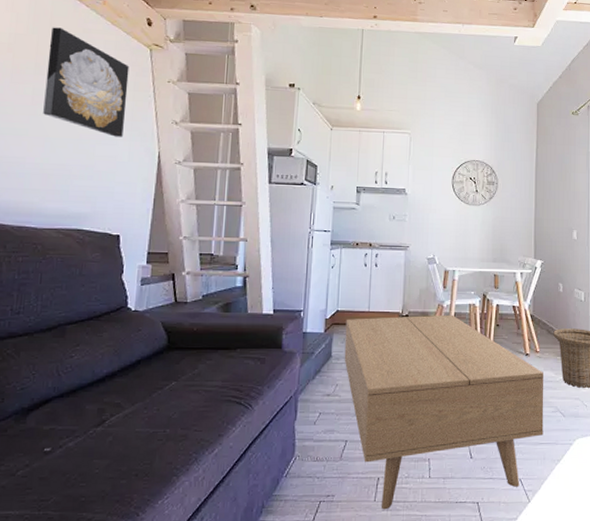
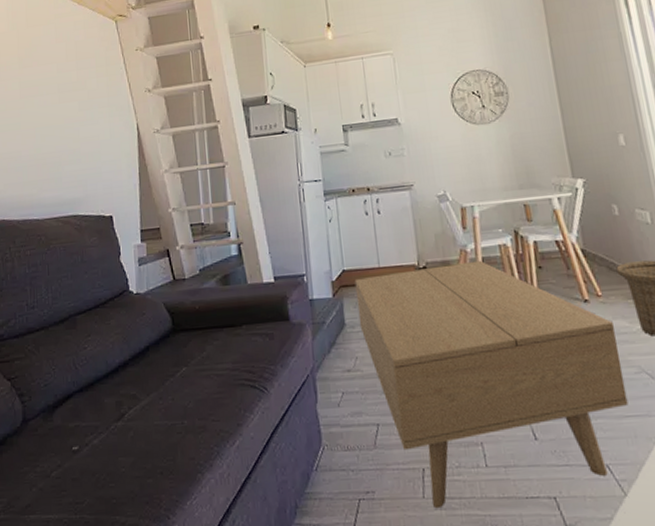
wall art: present [43,27,130,137] -> none [28,18,102,116]

